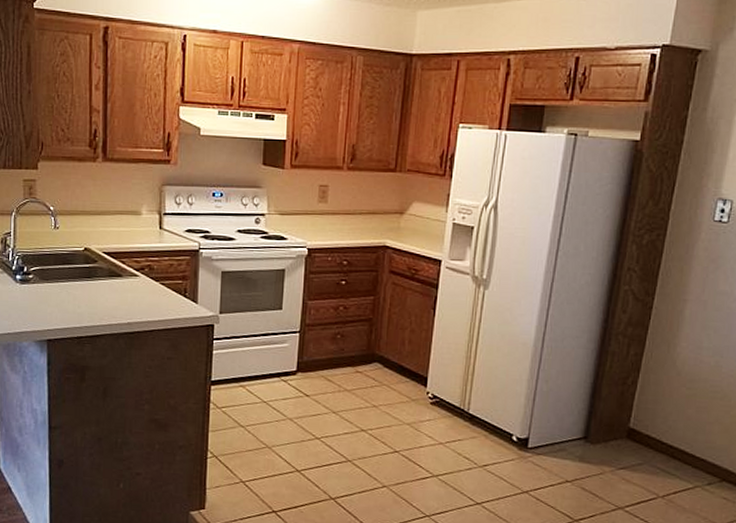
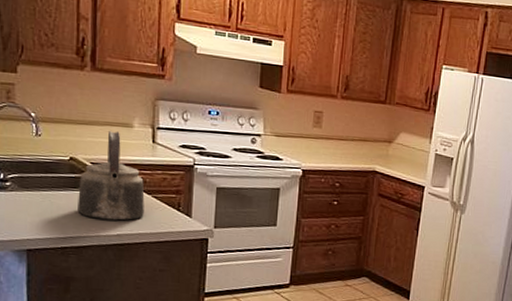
kettle: none [91,219,153,309] -> present [77,131,145,221]

